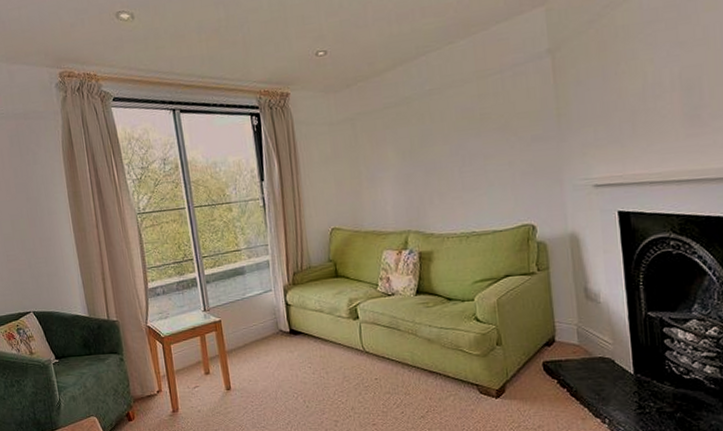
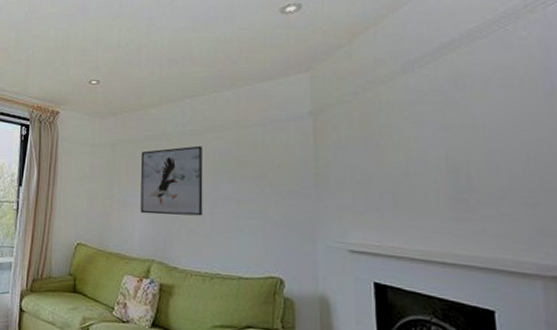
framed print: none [382,105,452,187] -> present [140,146,203,216]

